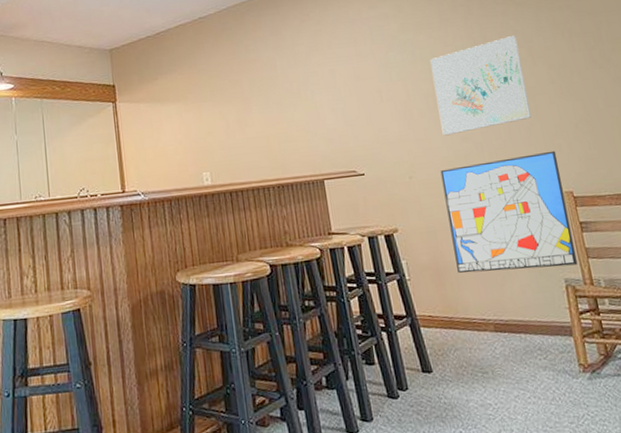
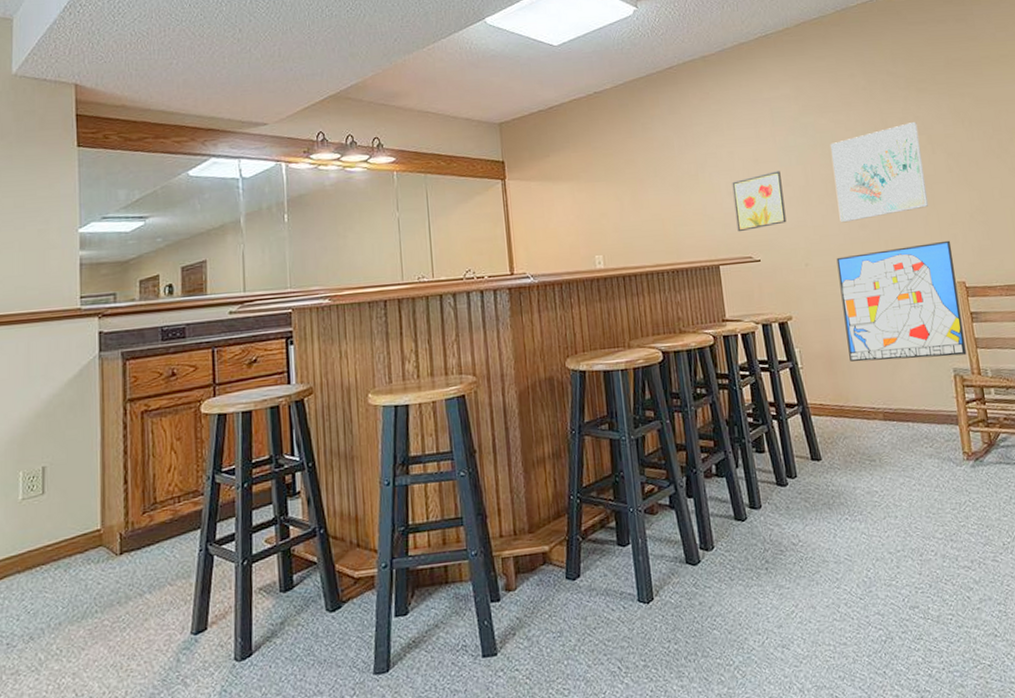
wall art: none [334,87,389,147] -> present [732,171,787,232]

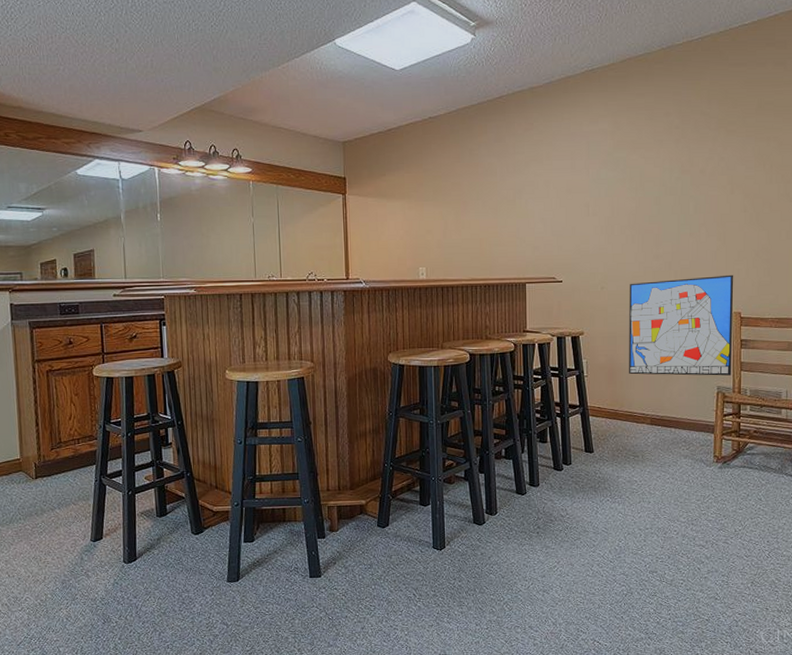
wall art: present [732,171,787,232] -> none [545,201,589,255]
wall art: present [831,122,929,223] -> none [637,163,721,253]

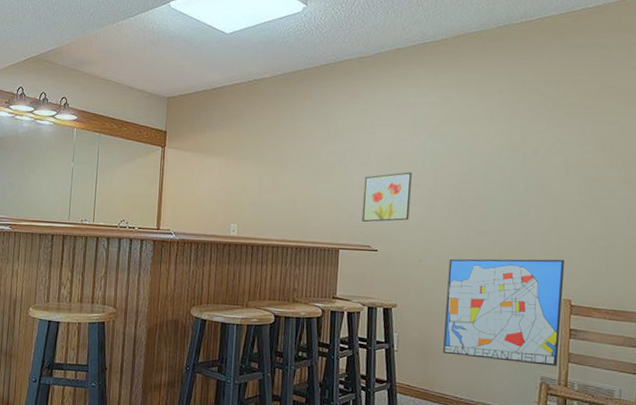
wall art: none [545,201,589,255] -> present [362,172,412,223]

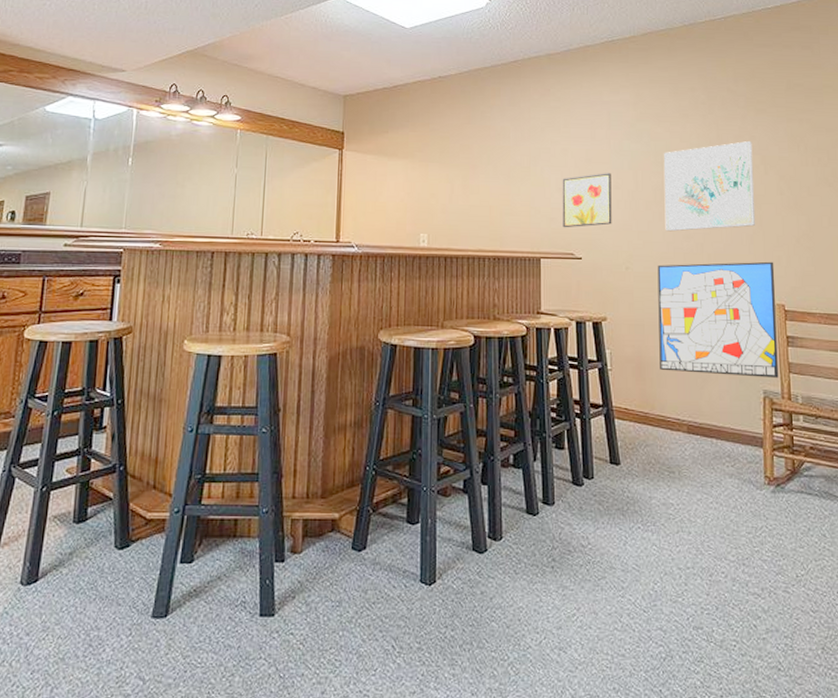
wall art: none [460,143,556,228] -> present [664,141,756,232]

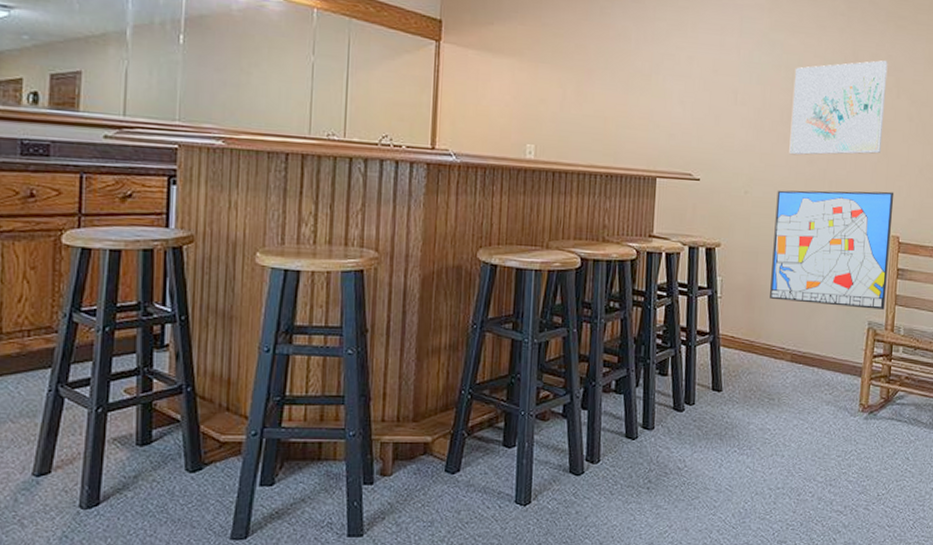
wall art: present [562,173,612,228] -> none [682,86,738,146]

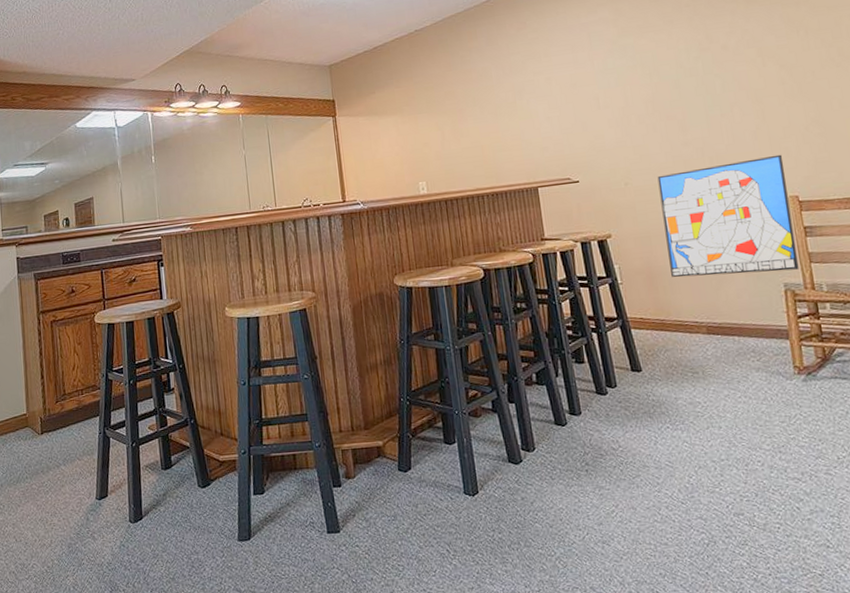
wall art: present [789,60,888,155] -> none [651,35,759,142]

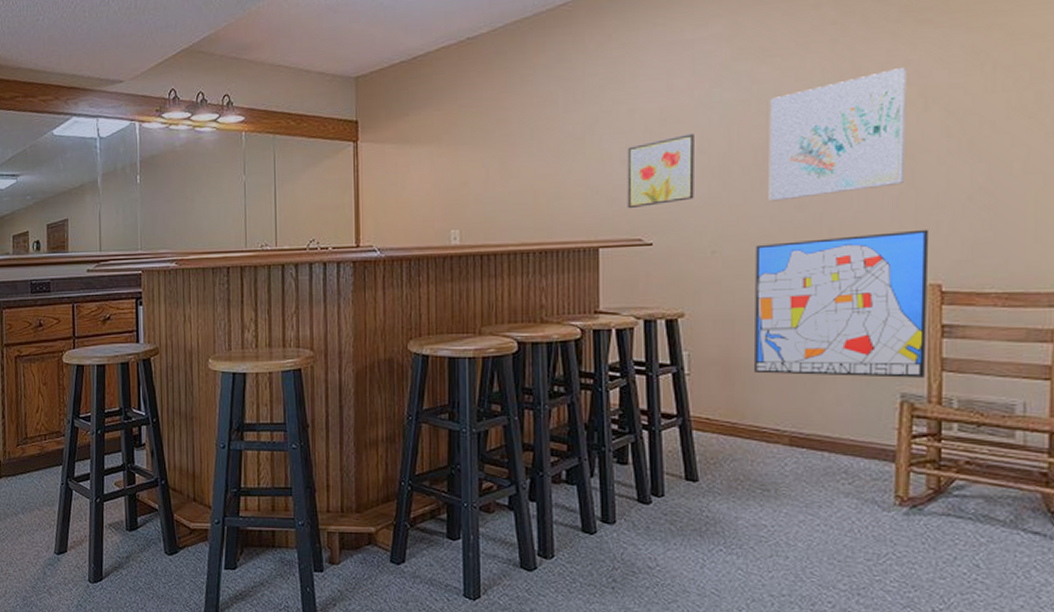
wall art: none [549,94,606,155] -> present [627,134,694,209]
wall art: none [651,35,759,142] -> present [768,68,907,202]

